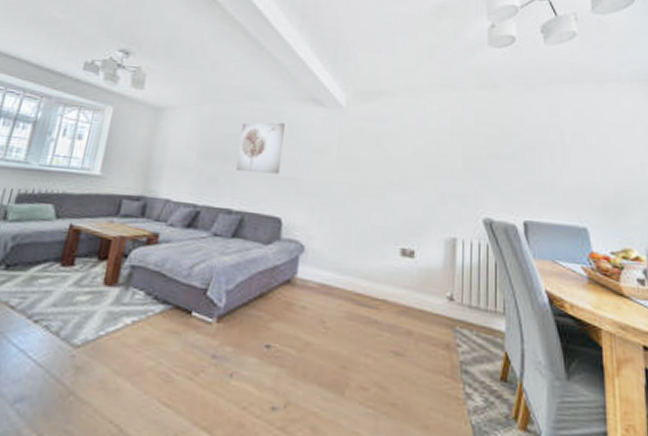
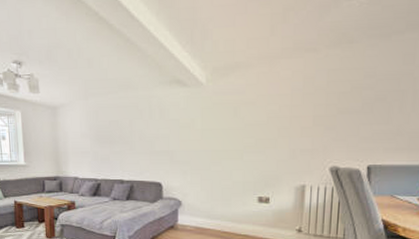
wall art: present [236,122,285,174] -> none [121,106,155,151]

